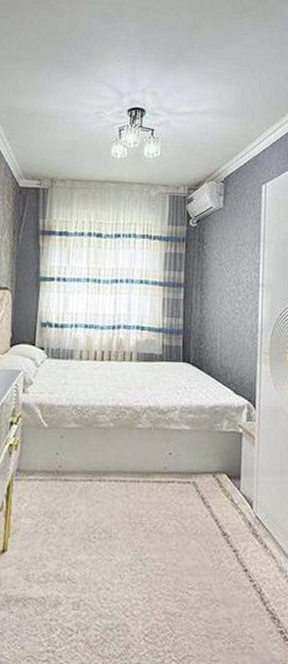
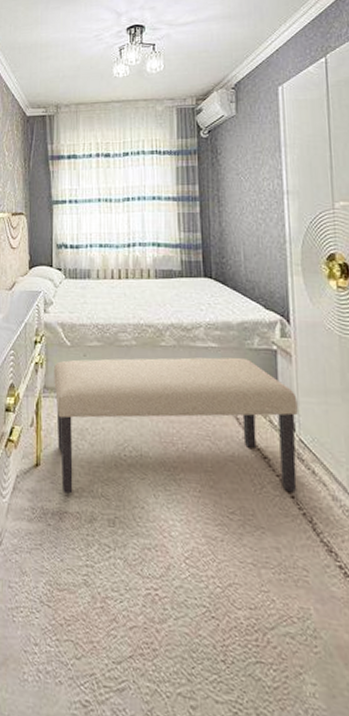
bench: none [26,439,257,579] -> present [54,357,298,494]

